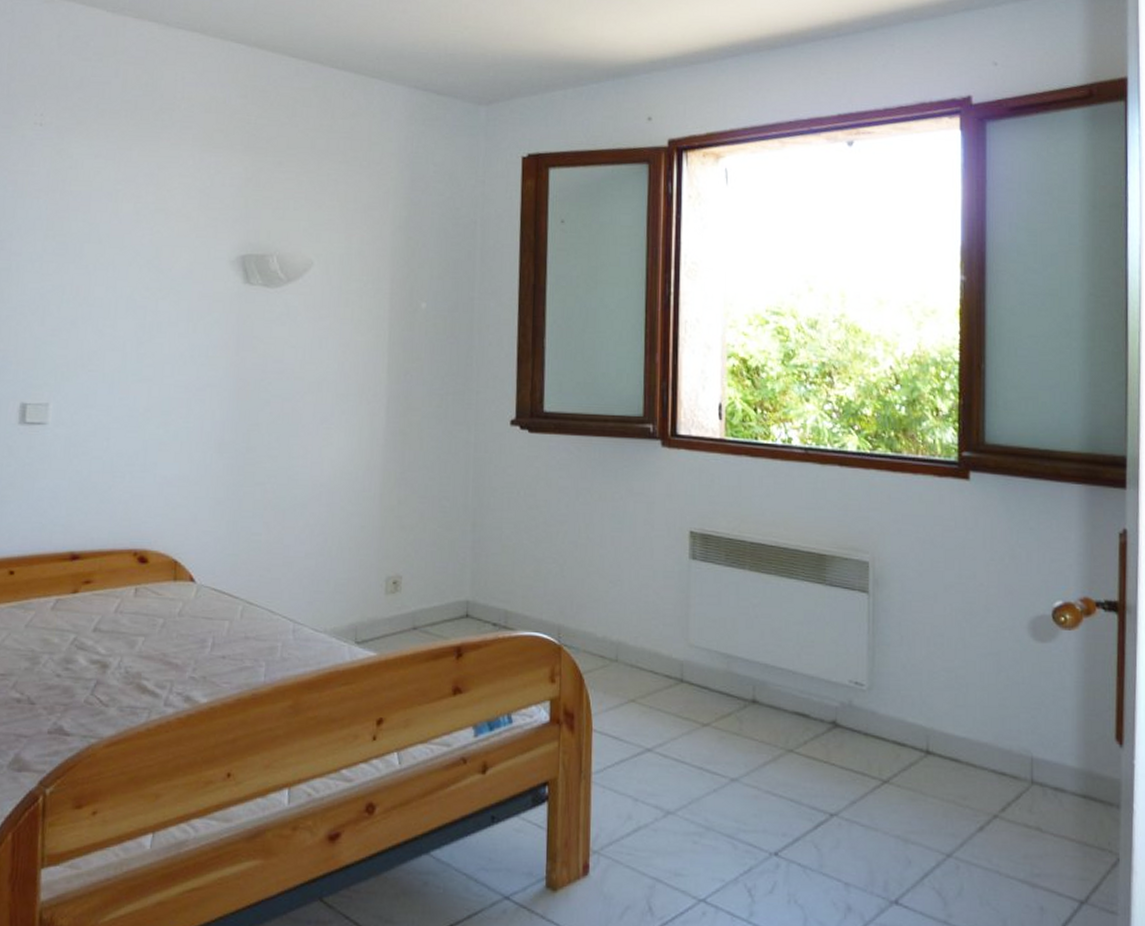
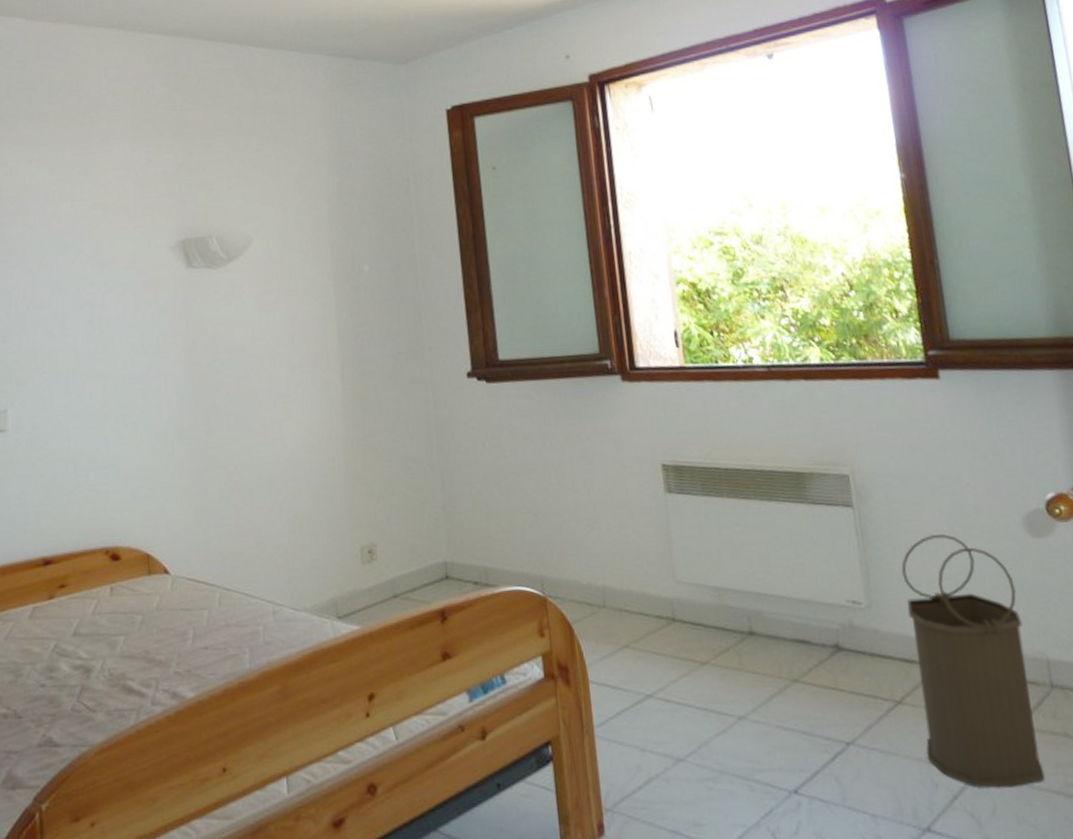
basket: none [904,627,1013,872] -> present [901,534,1045,788]

